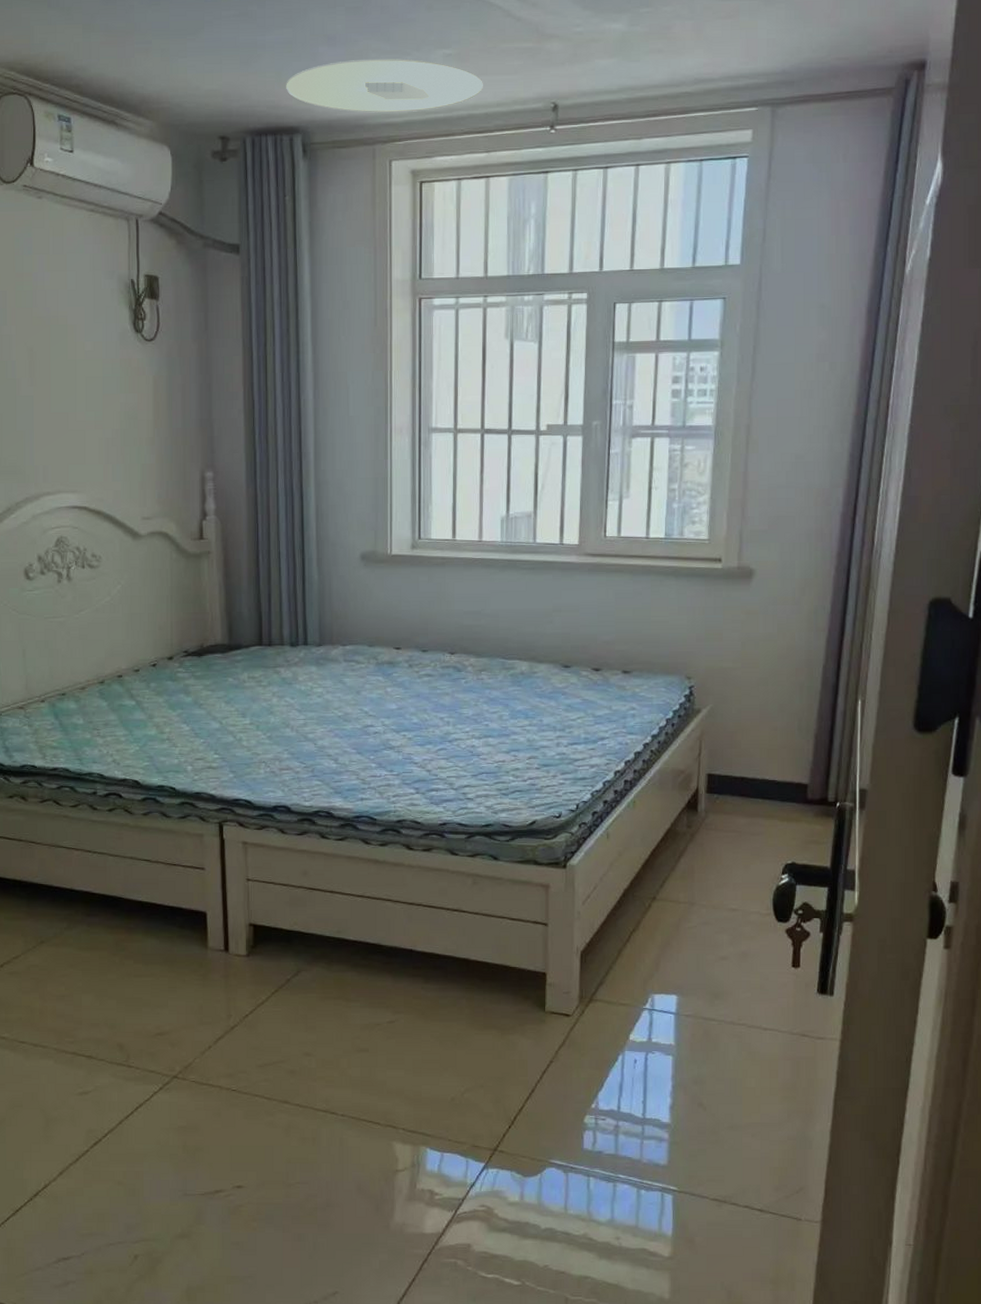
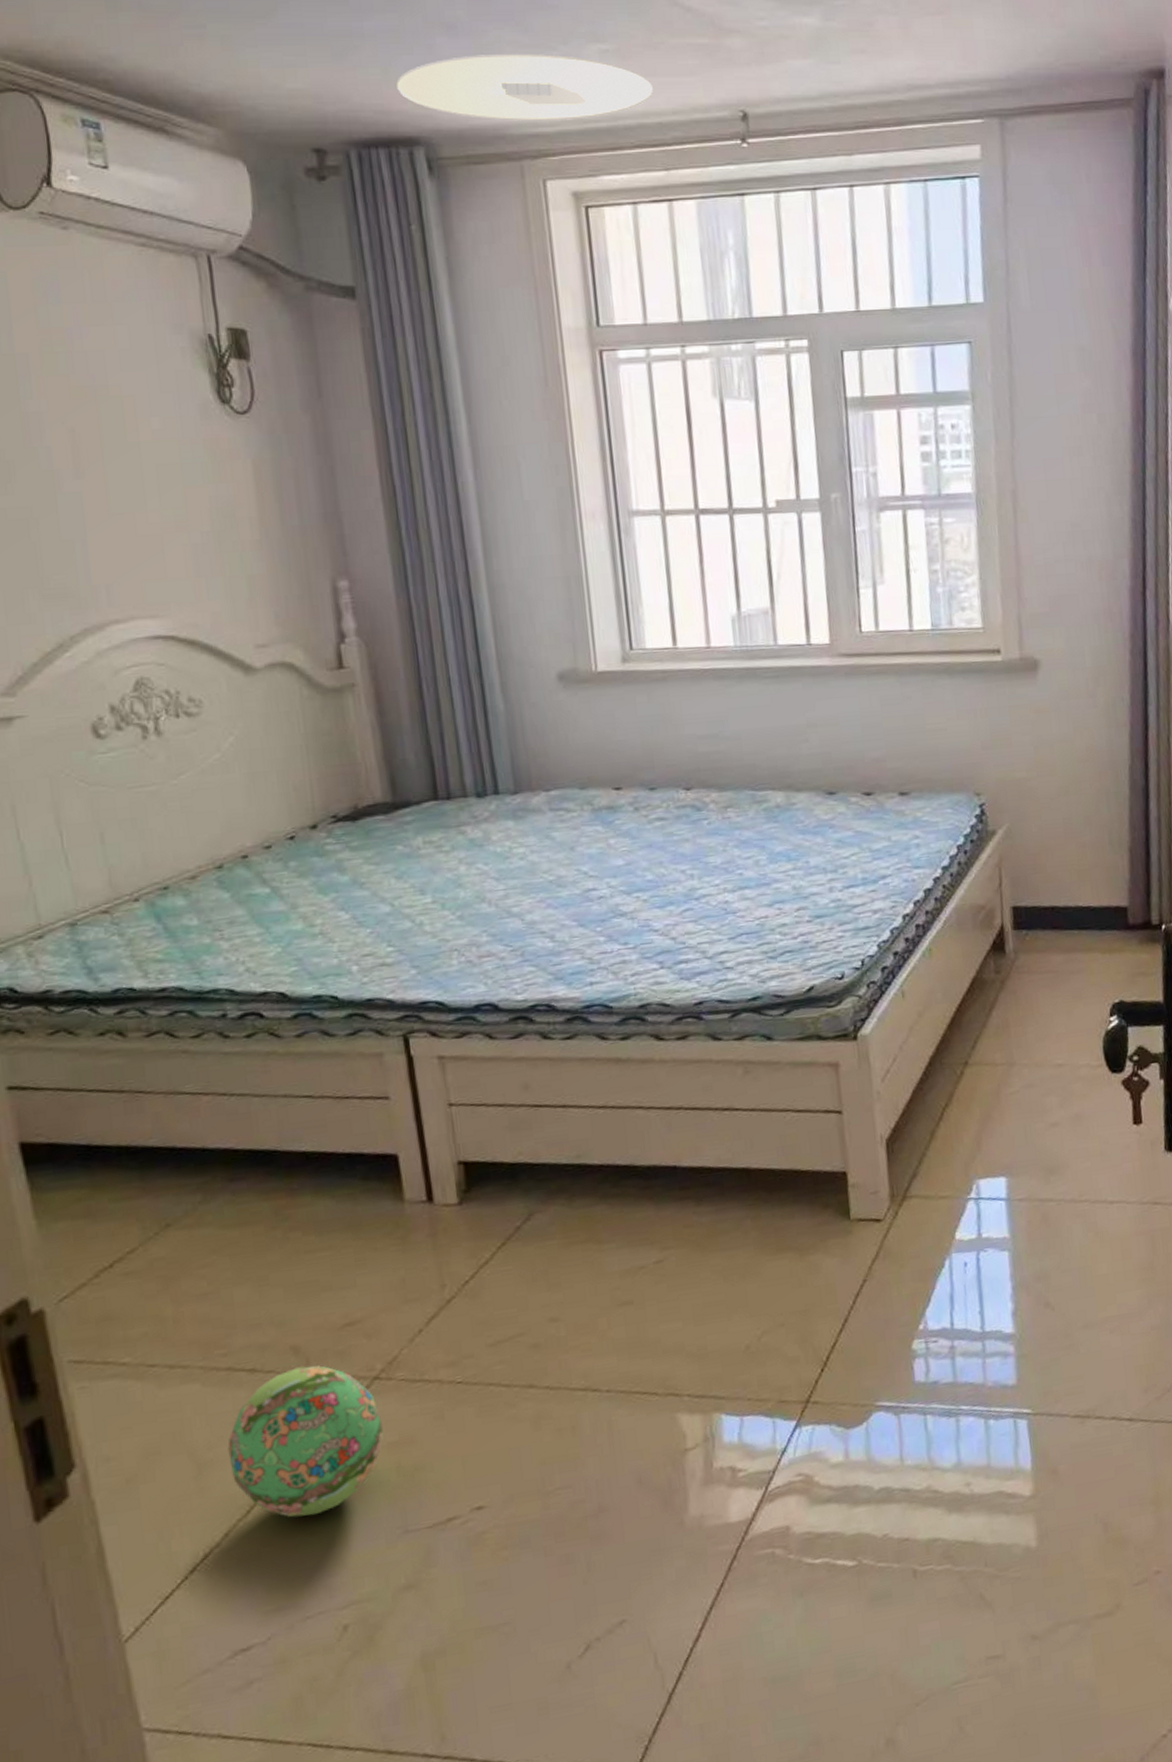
ball: none [68,1060,177,1171] -> present [228,1365,384,1518]

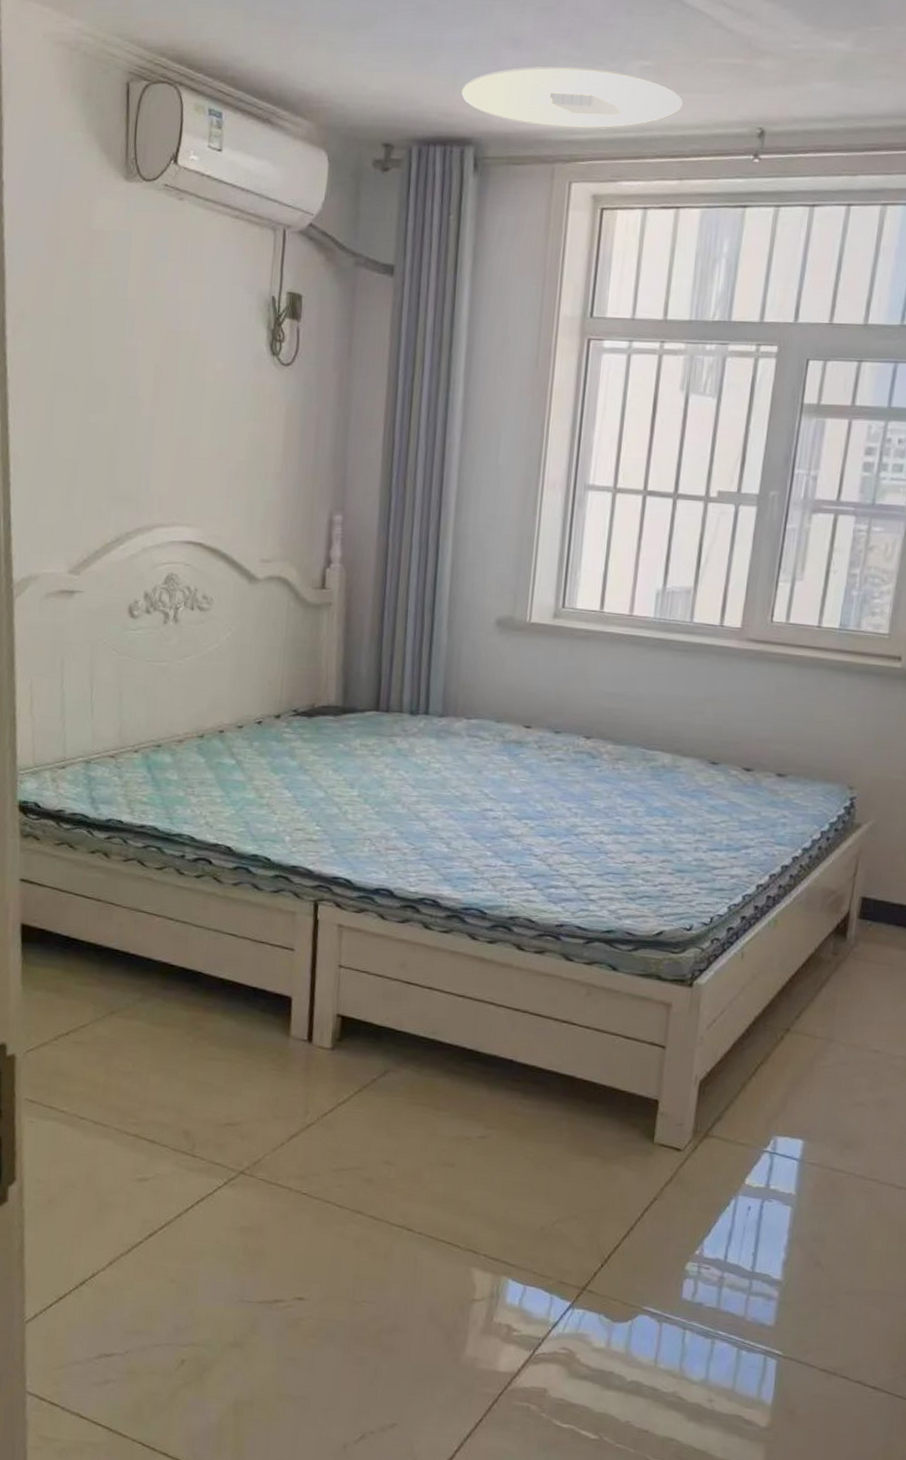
ball: present [228,1365,384,1518] -> none [123,1148,240,1268]

